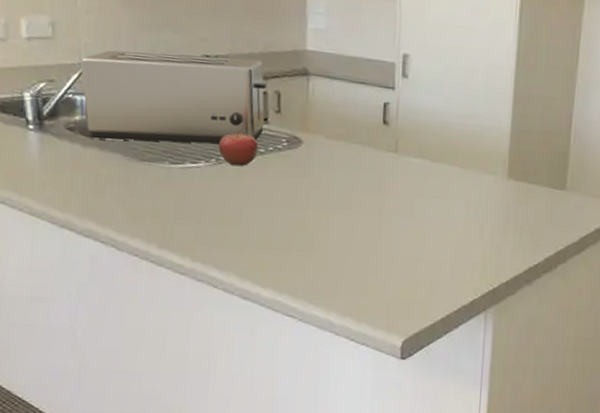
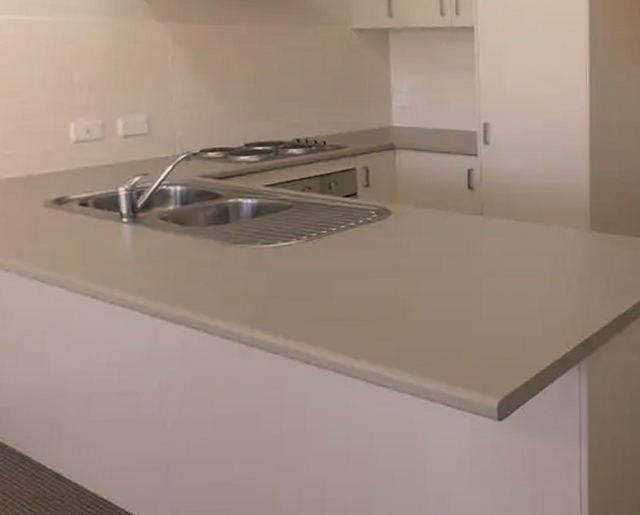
toaster: present [80,50,267,144] -> none [174,138,355,226]
fruit: present [218,129,259,166] -> none [309,205,349,241]

